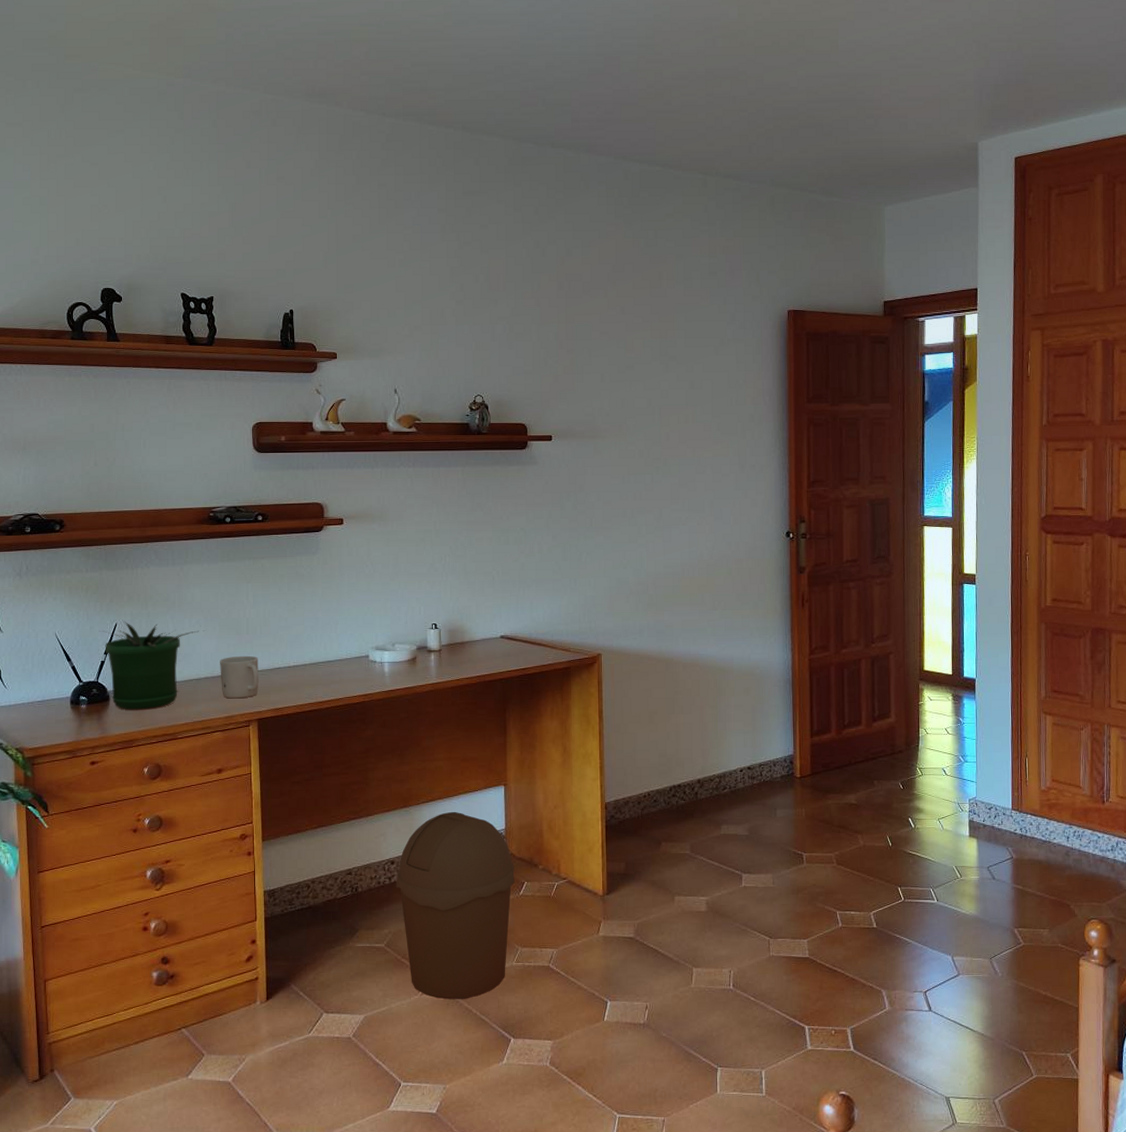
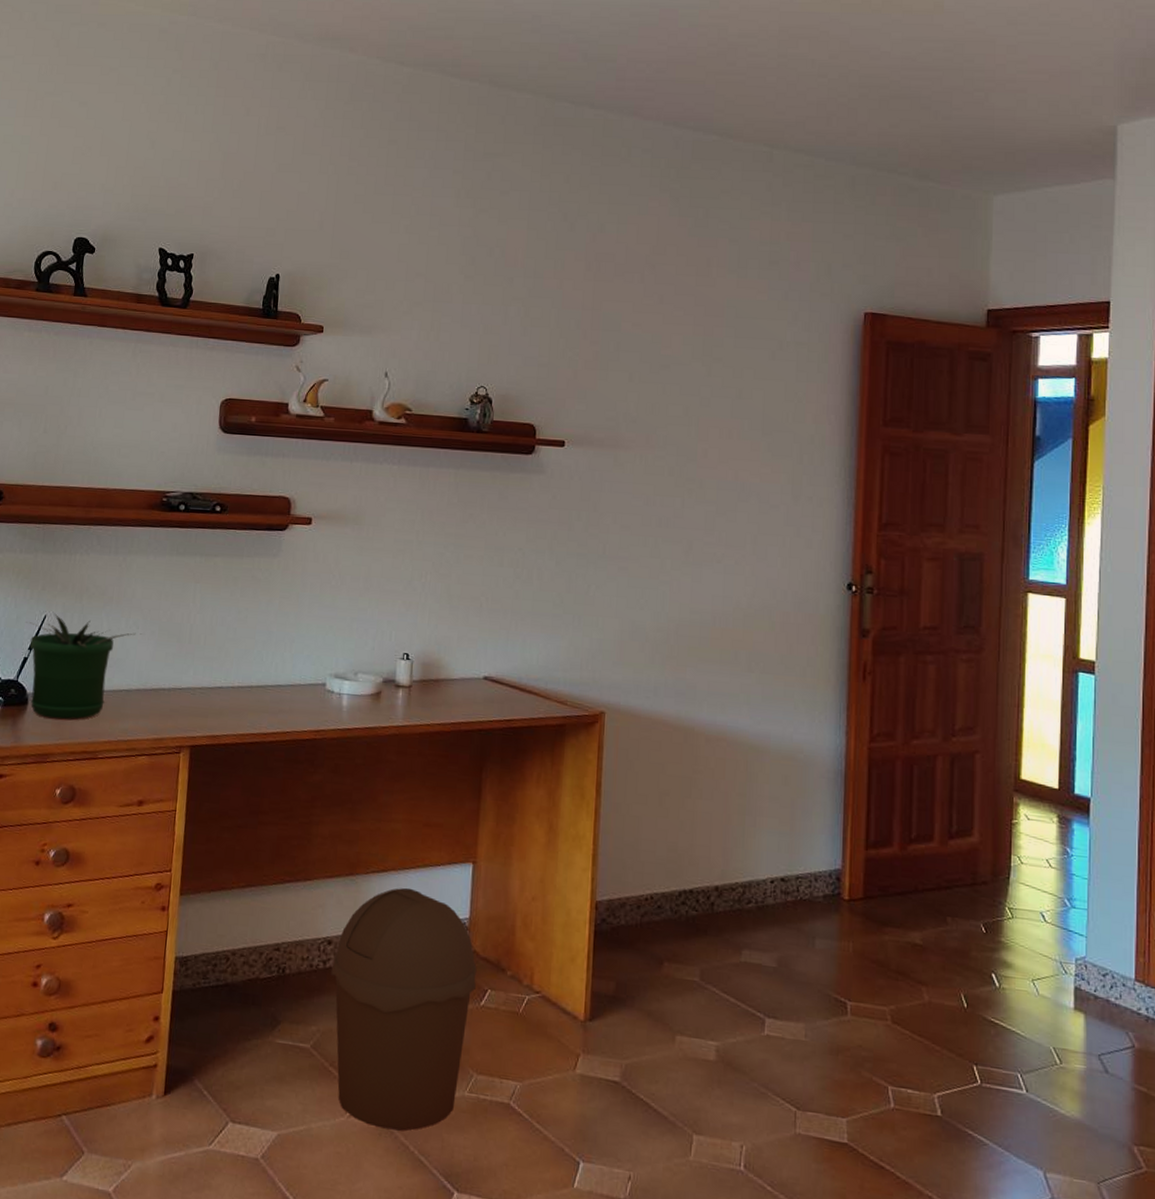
mug: present [220,655,259,699] -> none [153,667,199,719]

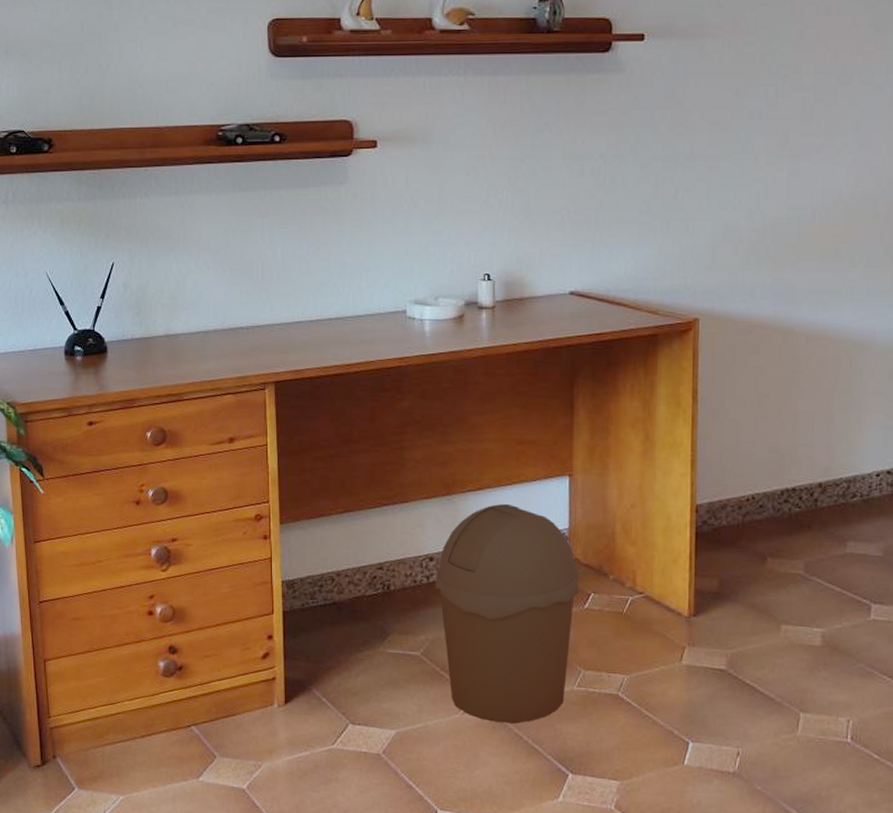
planter: present [26,613,142,720] -> none [95,260,213,365]

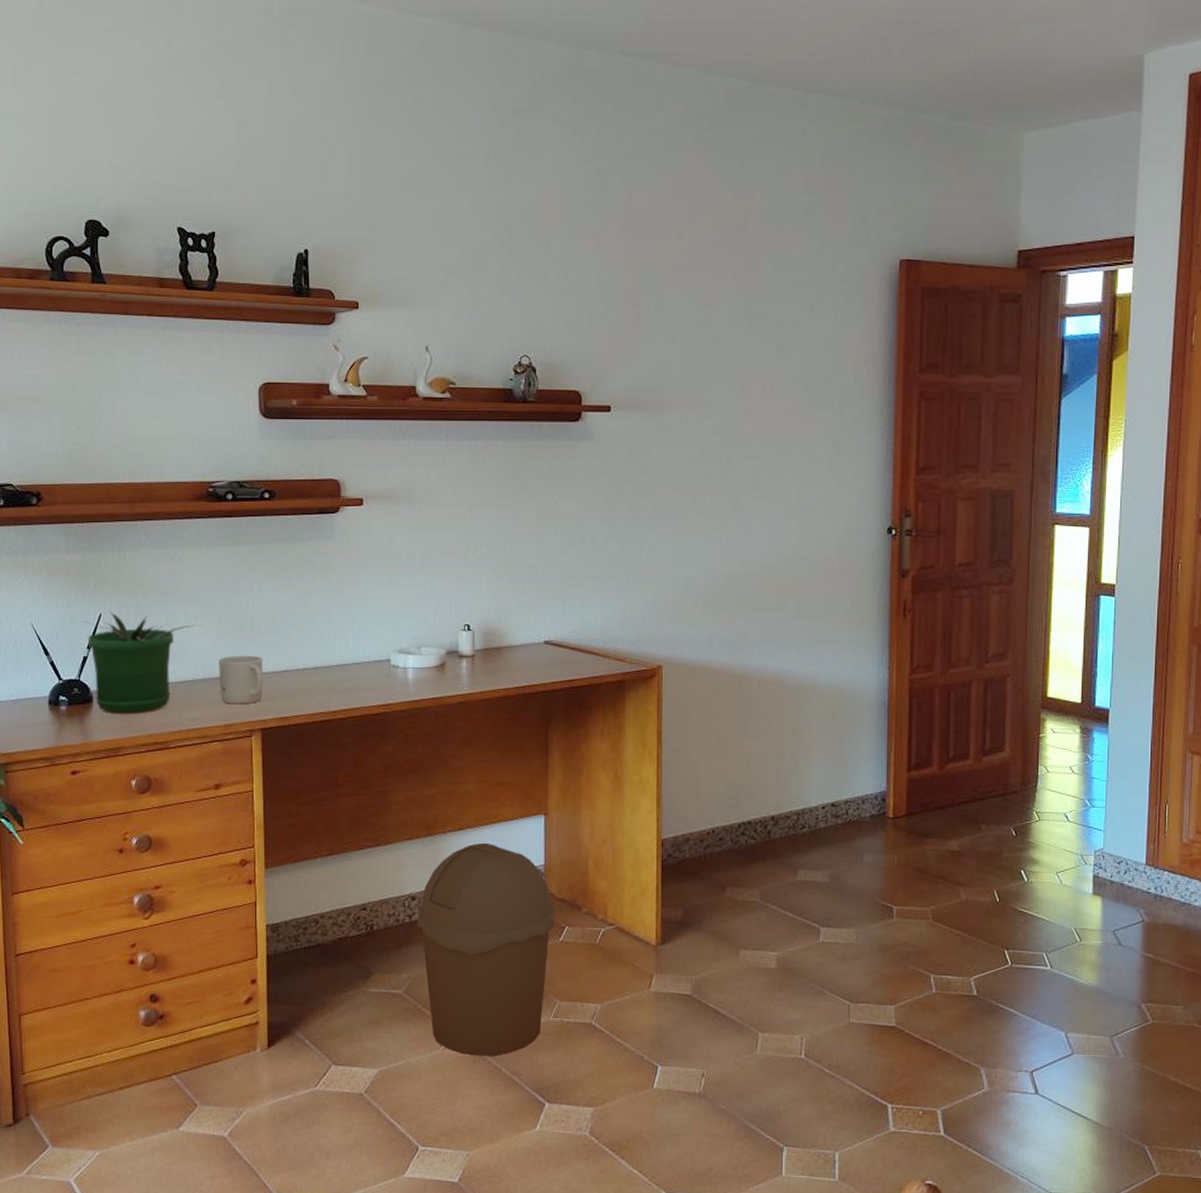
planter: none [95,260,213,365] -> present [82,611,202,714]
mug: none [231,305,276,357] -> present [219,655,263,705]

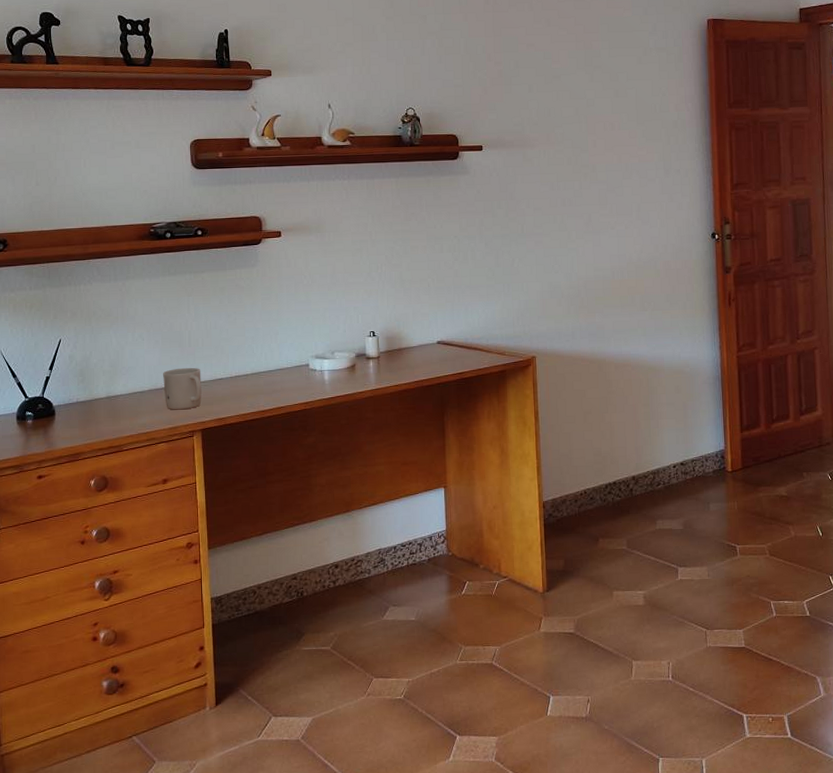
planter: present [82,611,202,714] -> none [44,336,148,424]
trash bin: present [417,842,554,1056] -> none [340,514,457,699]

